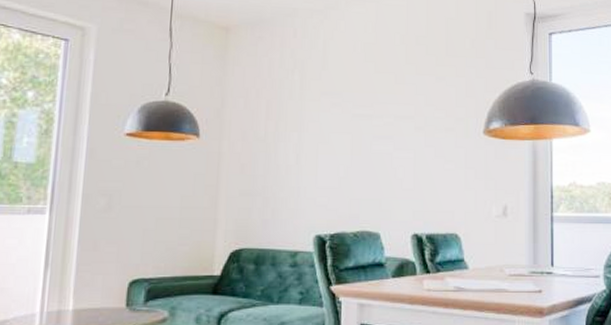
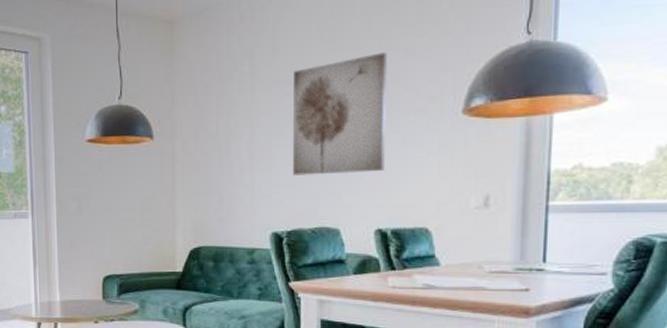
wall art: none [338,76,423,181] -> present [293,52,388,176]

